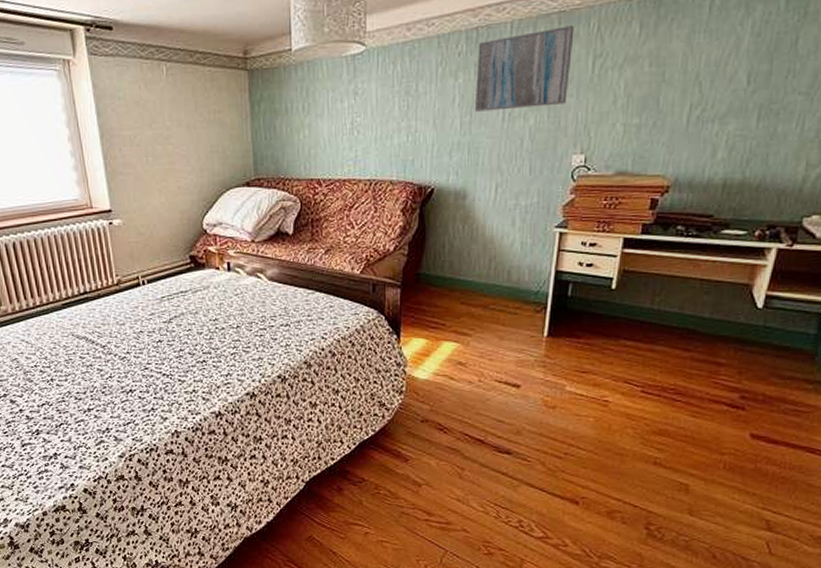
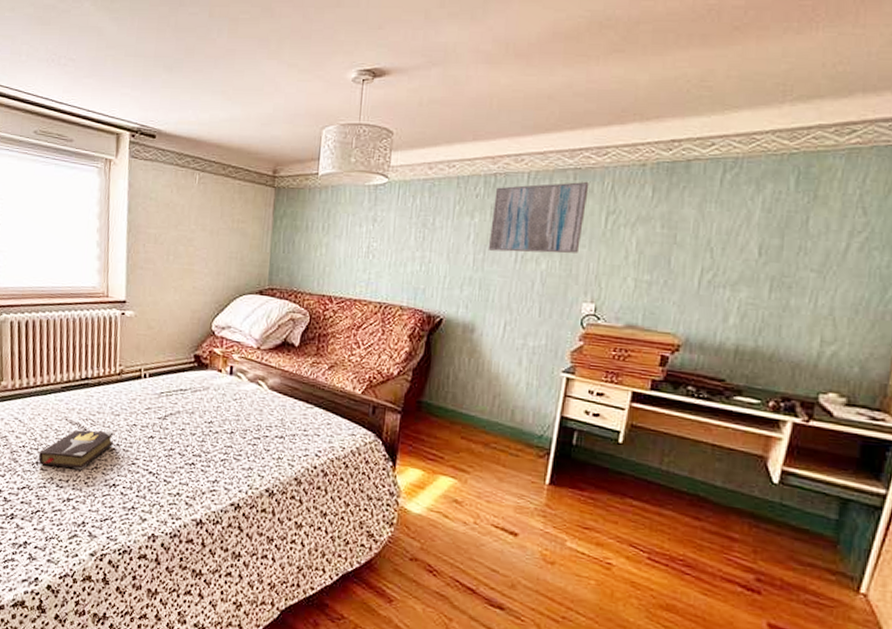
hardback book: none [52,340,124,381] -> present [38,429,114,470]

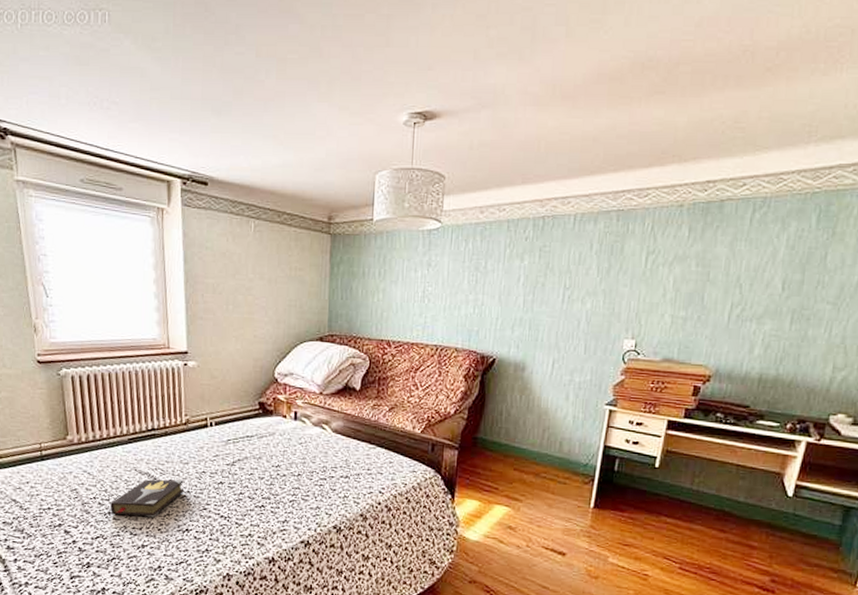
wall art: present [487,182,589,254] -> none [537,223,631,293]

